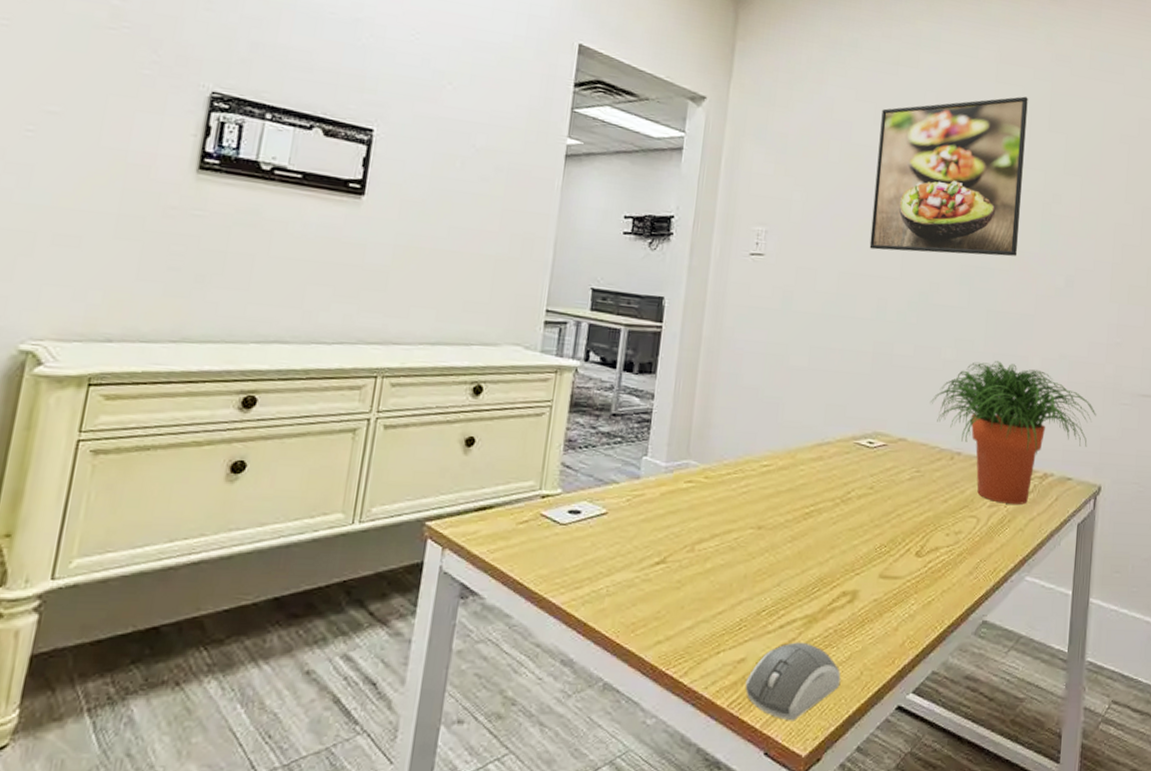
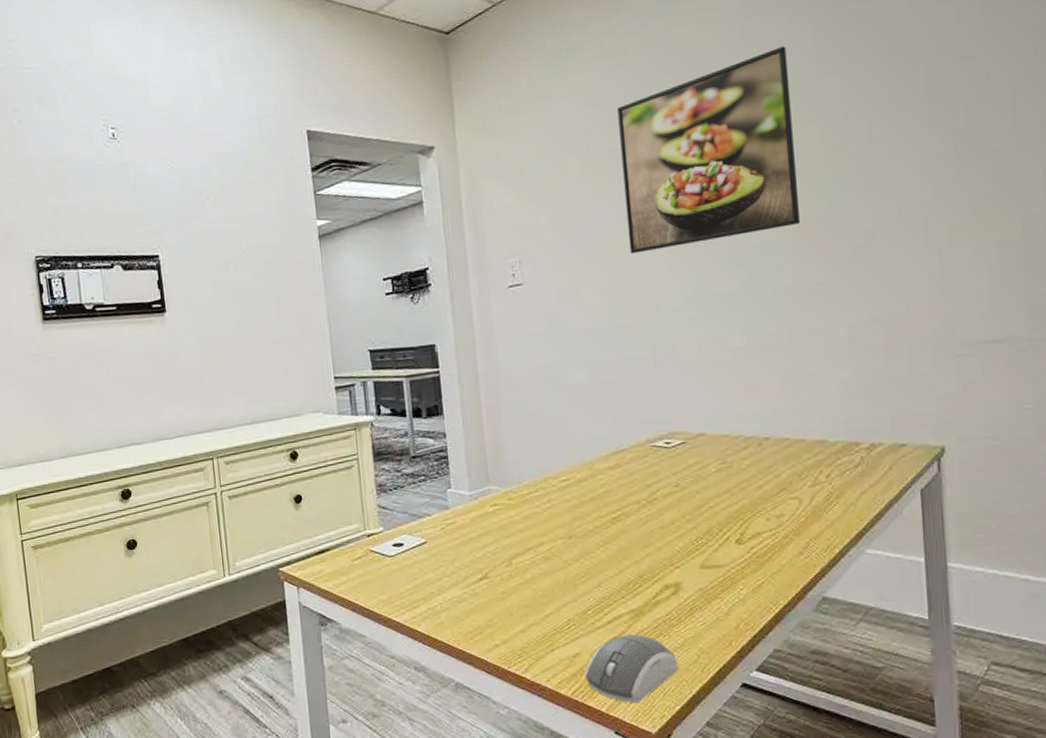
potted plant: present [930,361,1096,505] -> none [725,337,927,481]

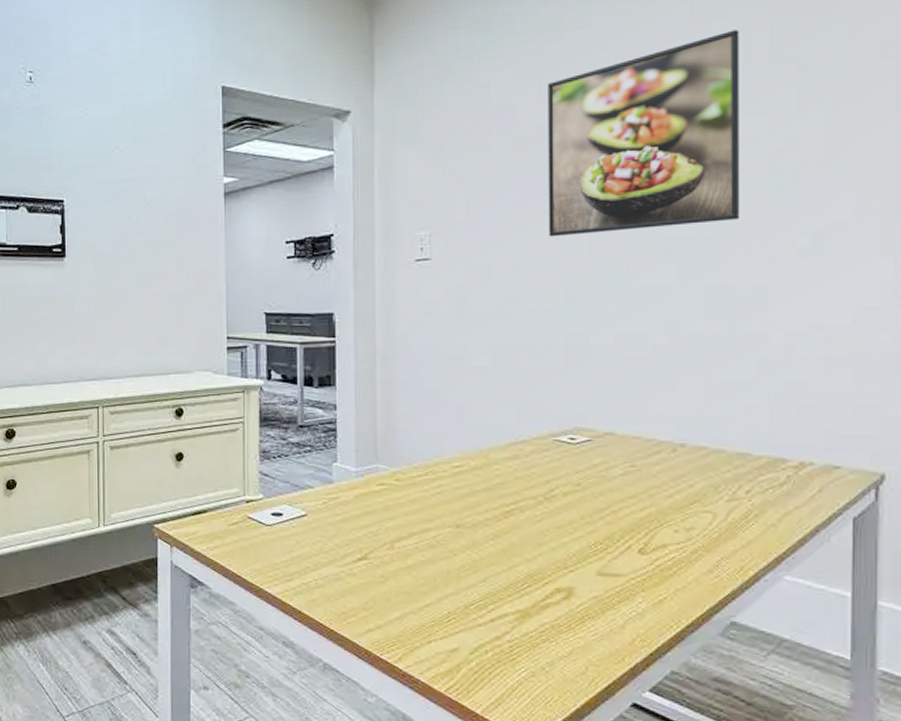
computer mouse: present [584,634,679,704] -> none [461,635,564,710]

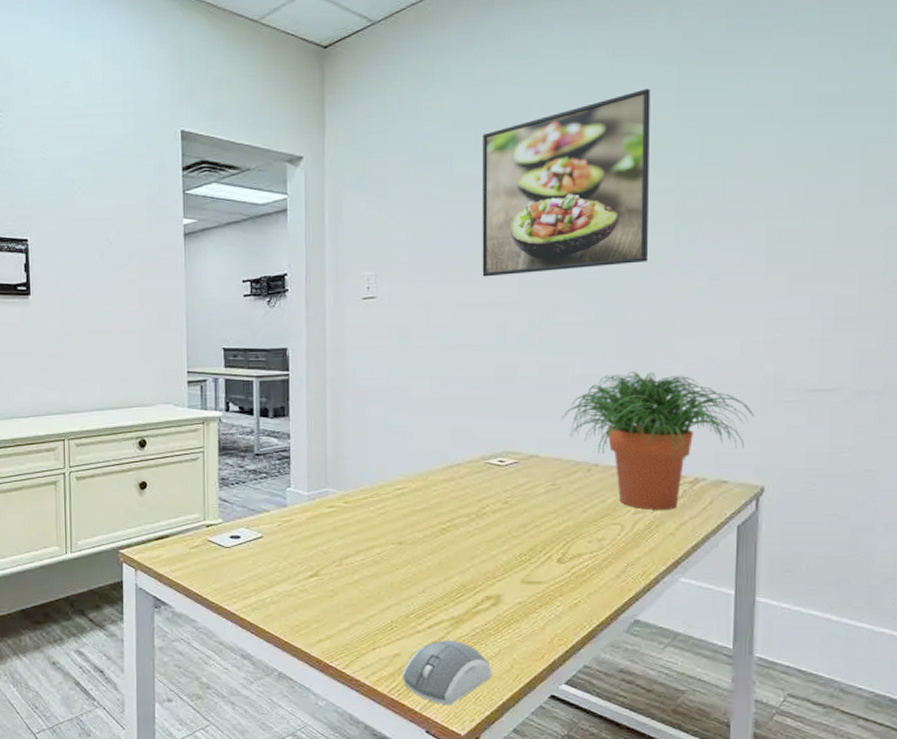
computer mouse: none [461,635,564,710] -> present [402,640,492,706]
potted plant: none [640,341,871,498] -> present [560,371,754,510]

